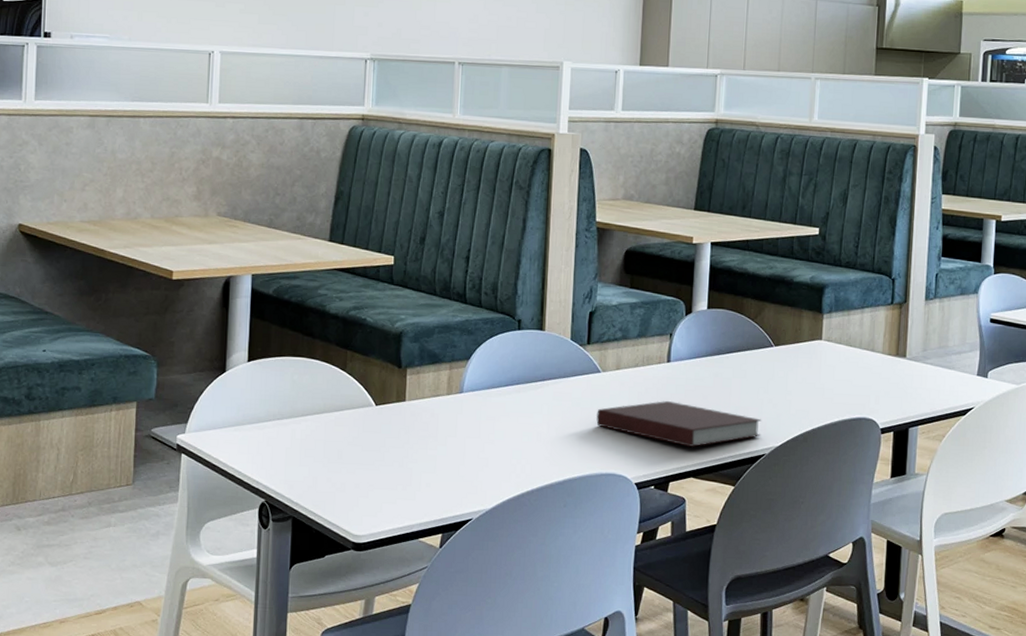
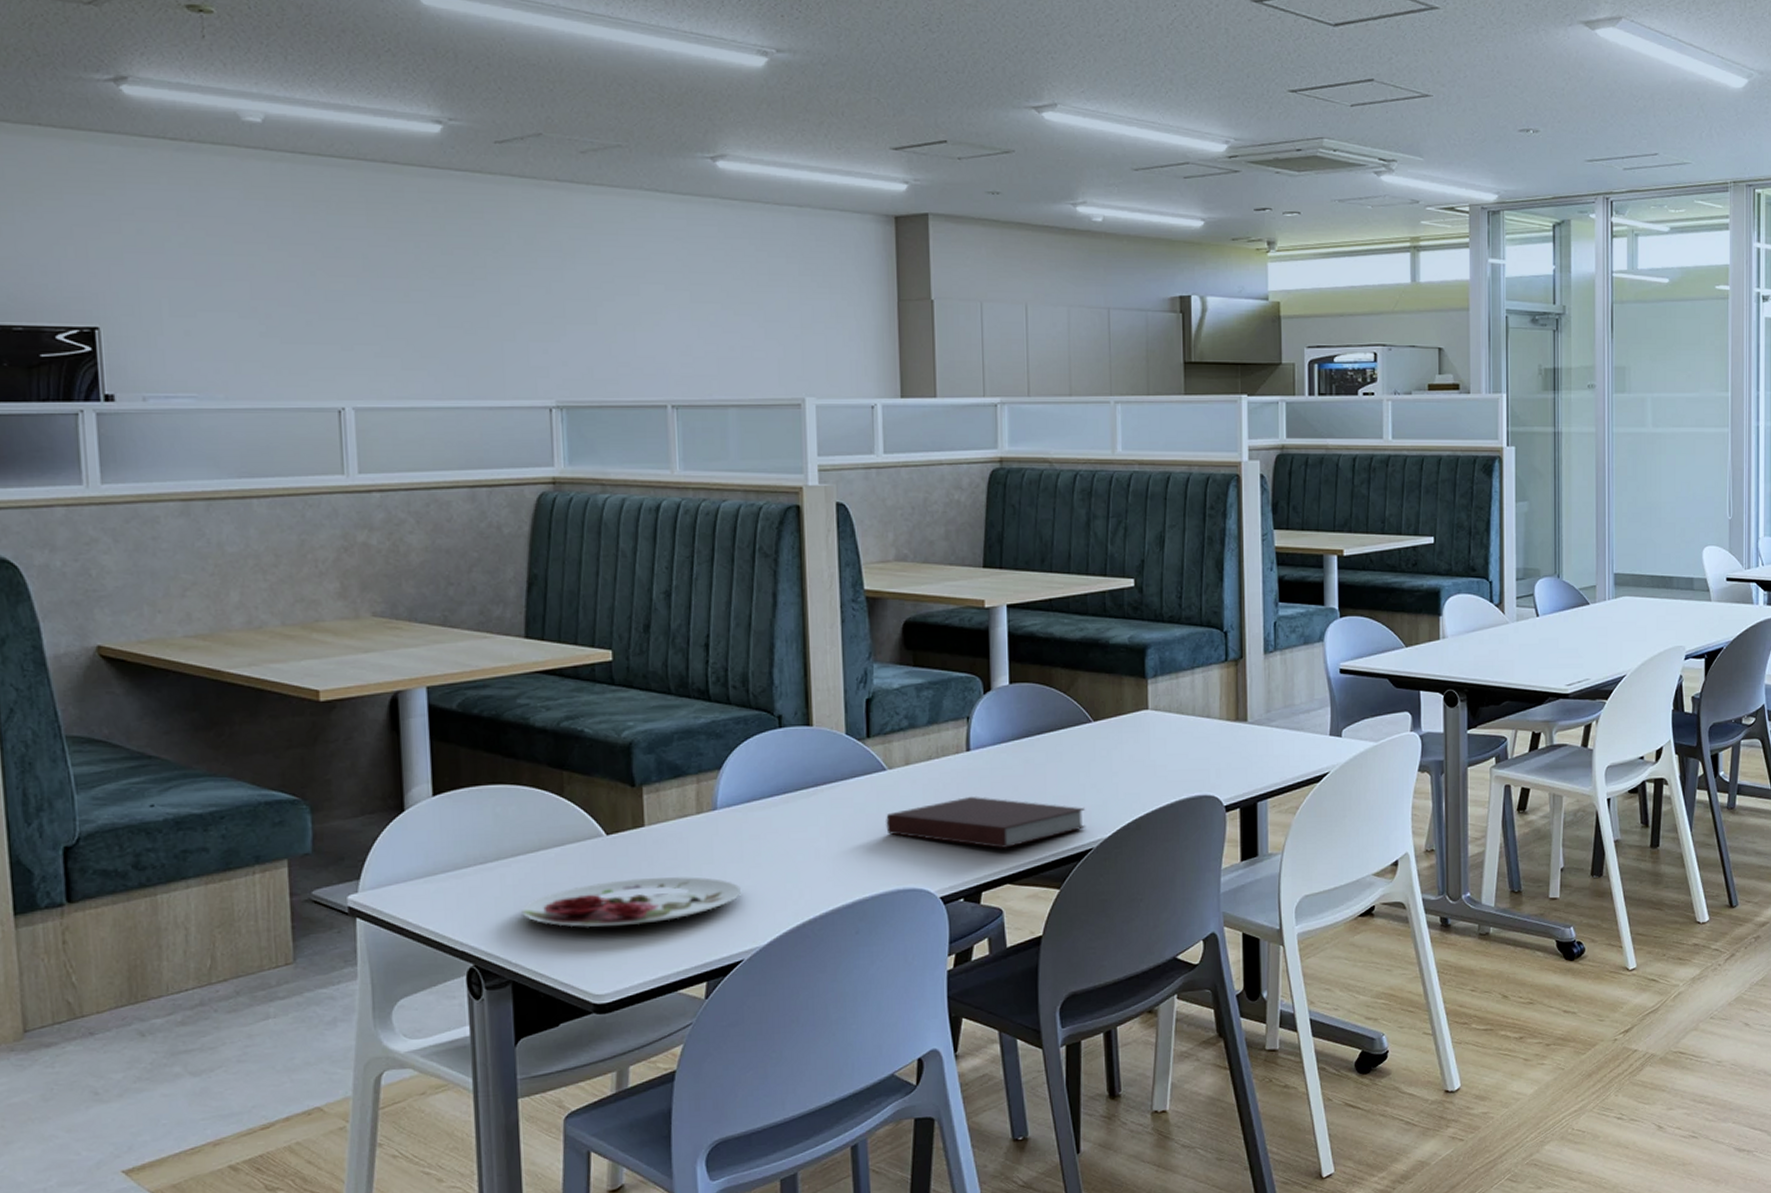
plate: none [305,443,477,481] -> present [522,877,742,928]

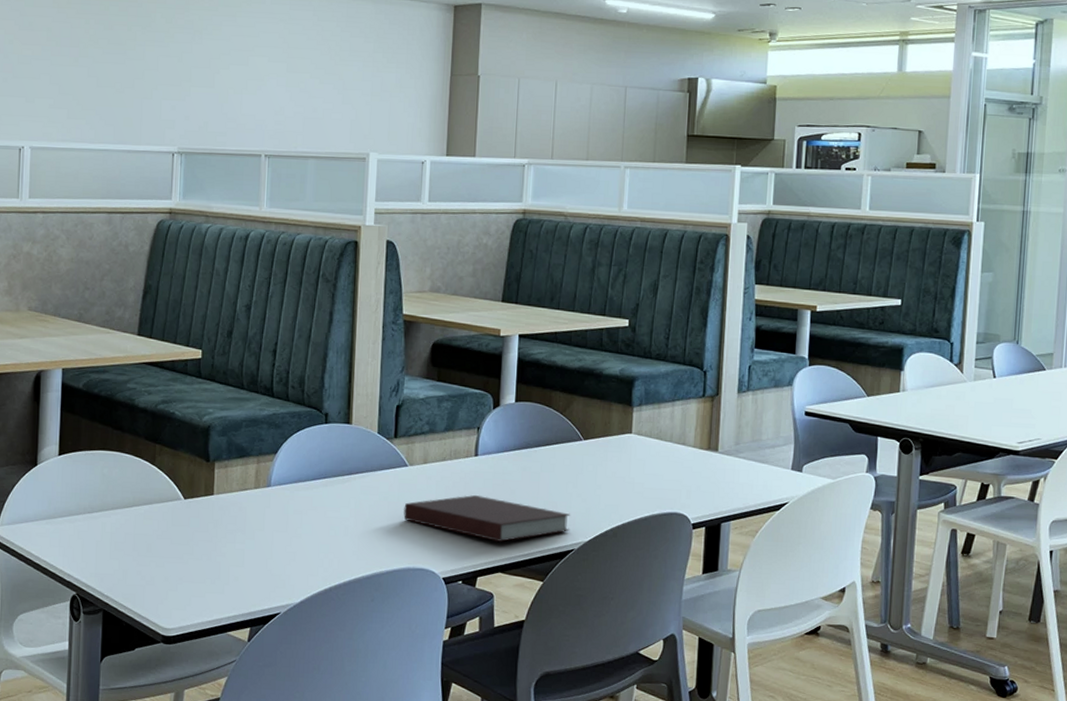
plate: present [522,877,742,928] -> none [115,536,284,575]

